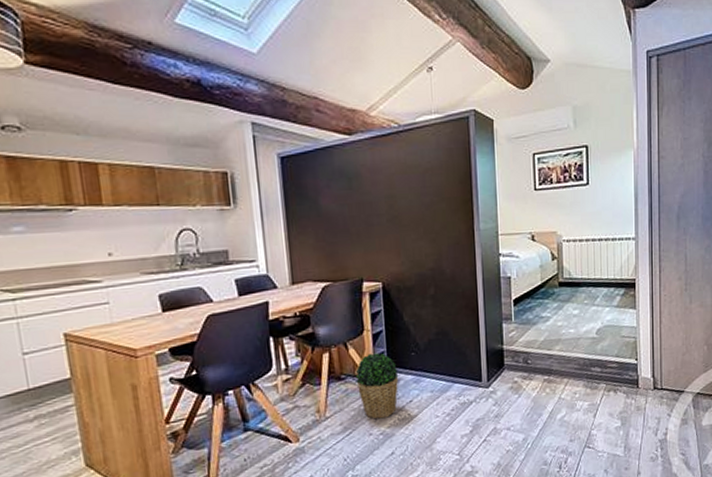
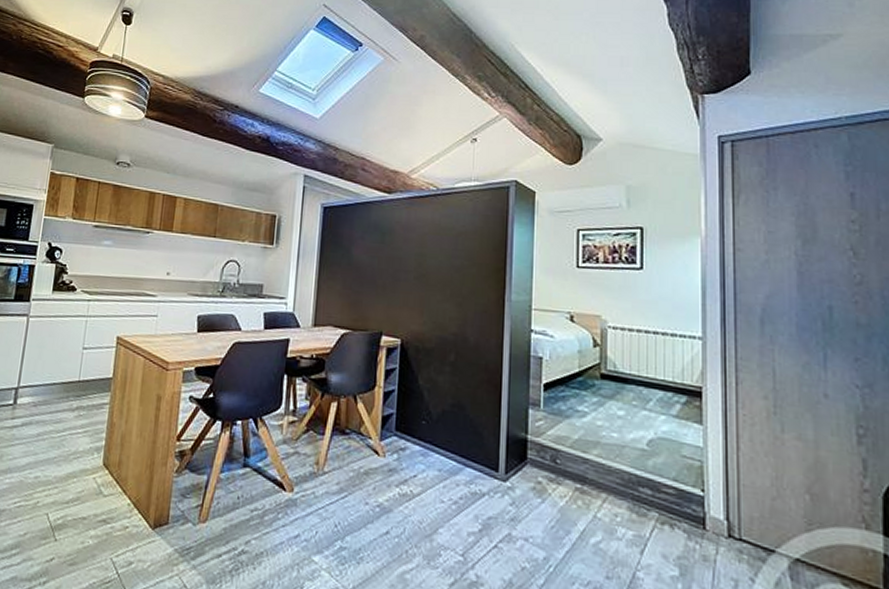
potted plant: present [355,352,399,420] -> none [360,412,405,489]

